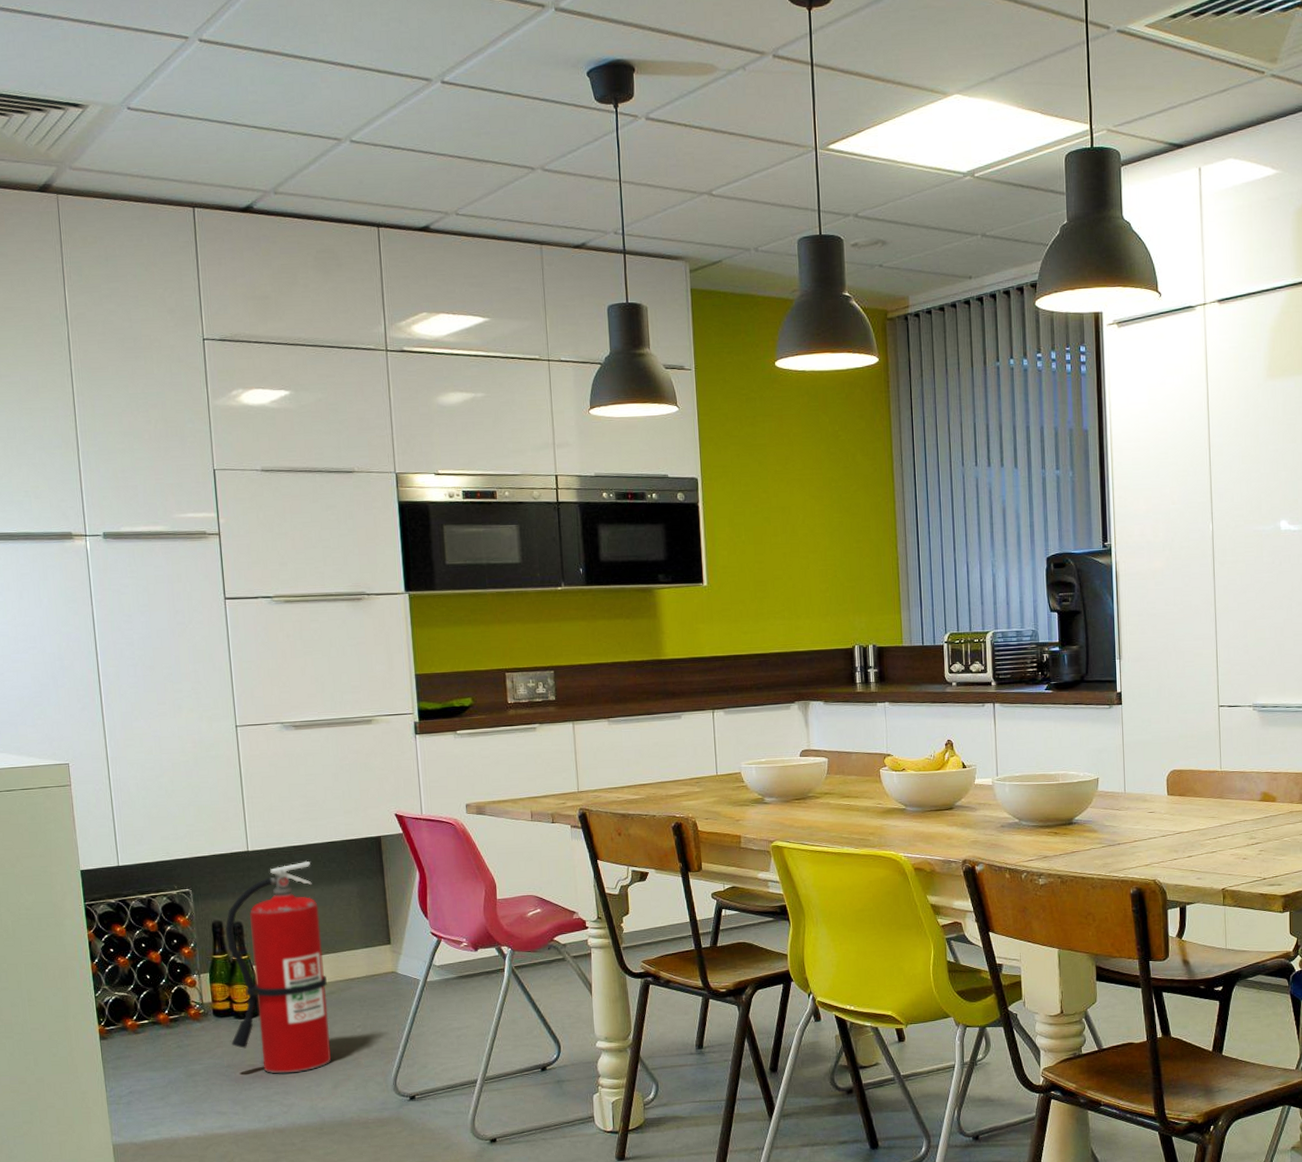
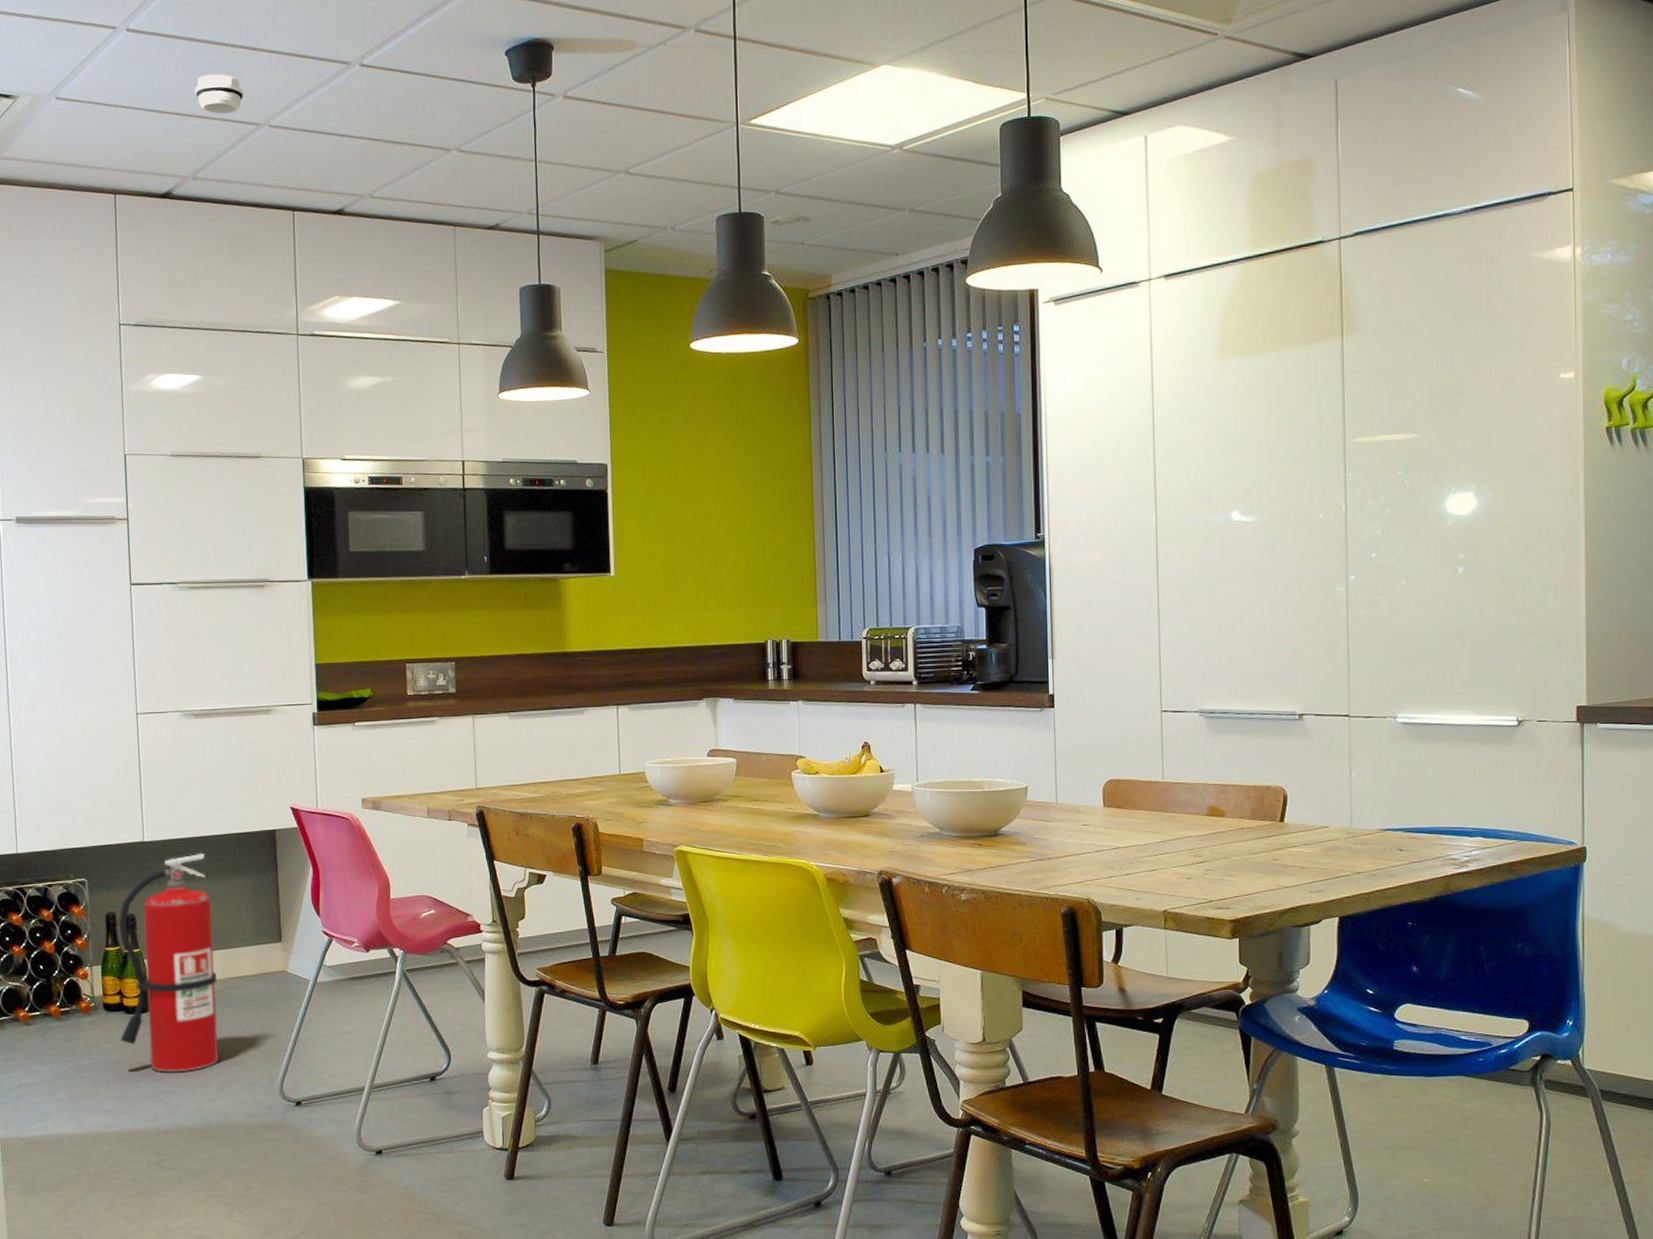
smoke detector: none [272,87,323,128] -> present [194,74,243,114]

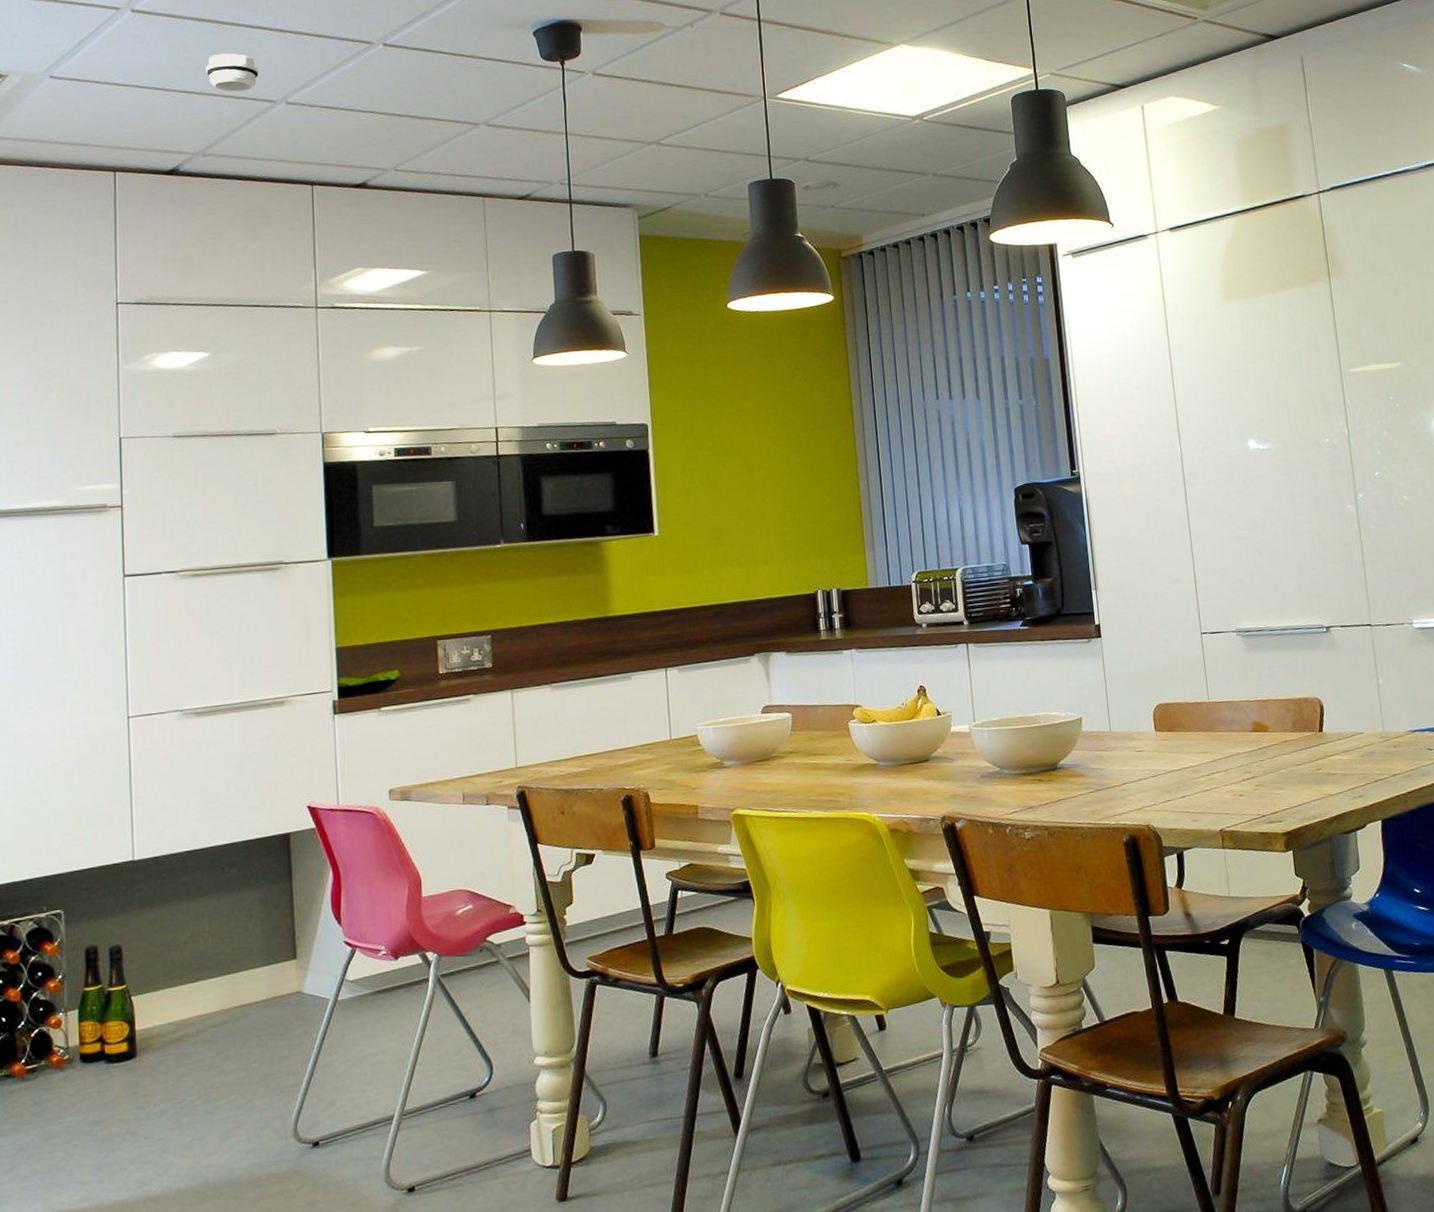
fire extinguisher: present [118,853,218,1073] -> none [100,867,220,1129]

